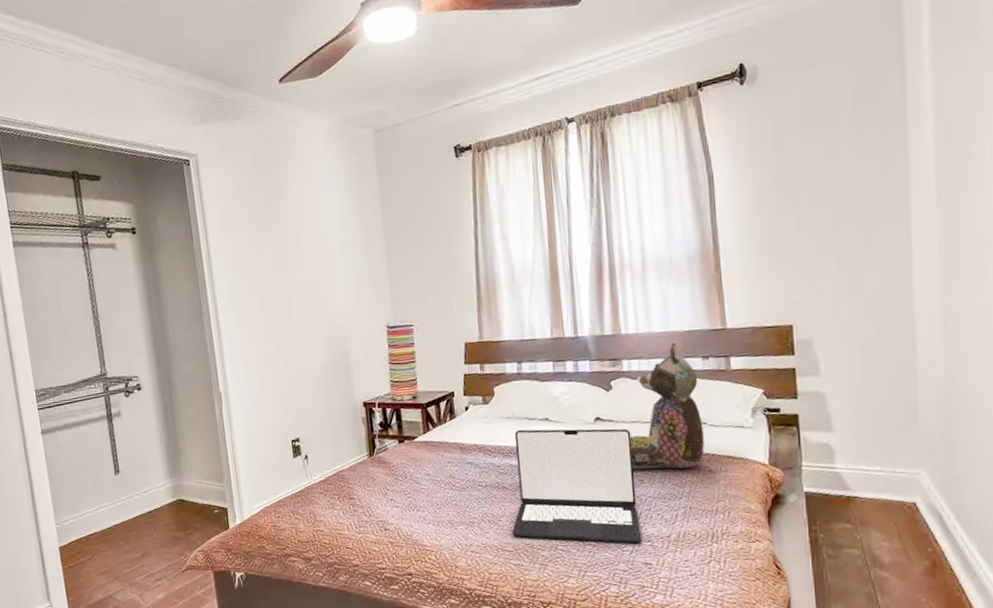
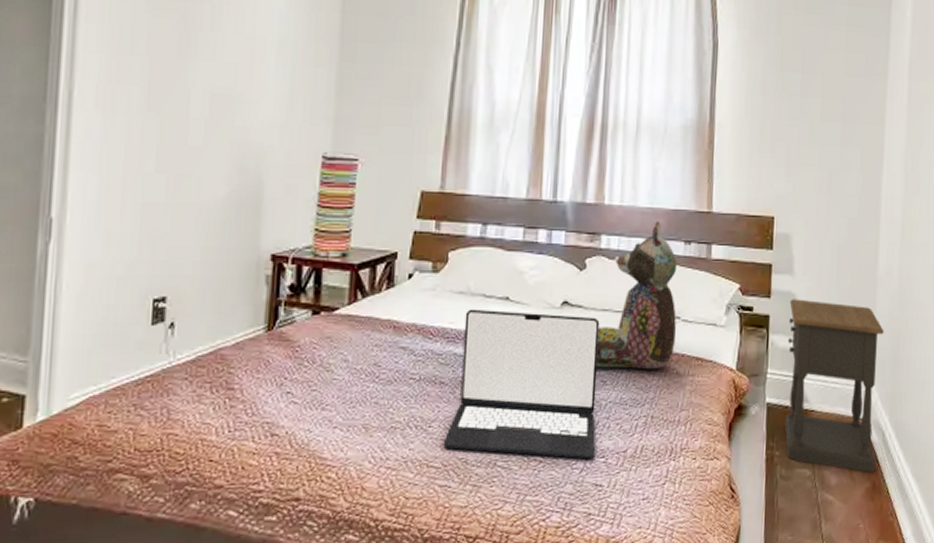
nightstand: none [819,397,933,553] -> present [784,299,884,473]

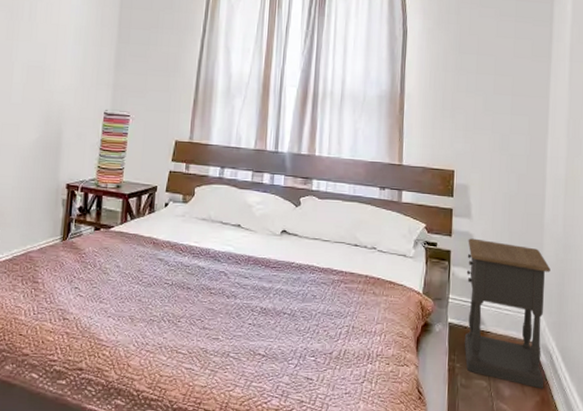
laptop: present [443,309,600,460] -> none [188,232,311,357]
stuffed bear: present [596,221,678,370] -> none [308,170,374,289]

